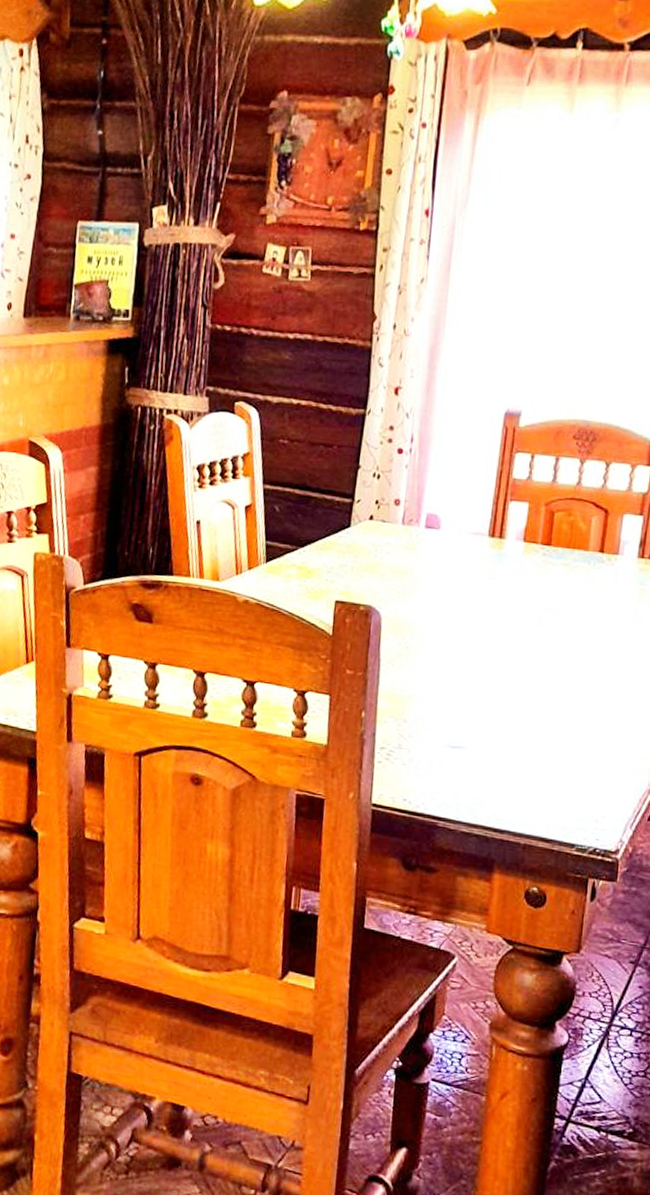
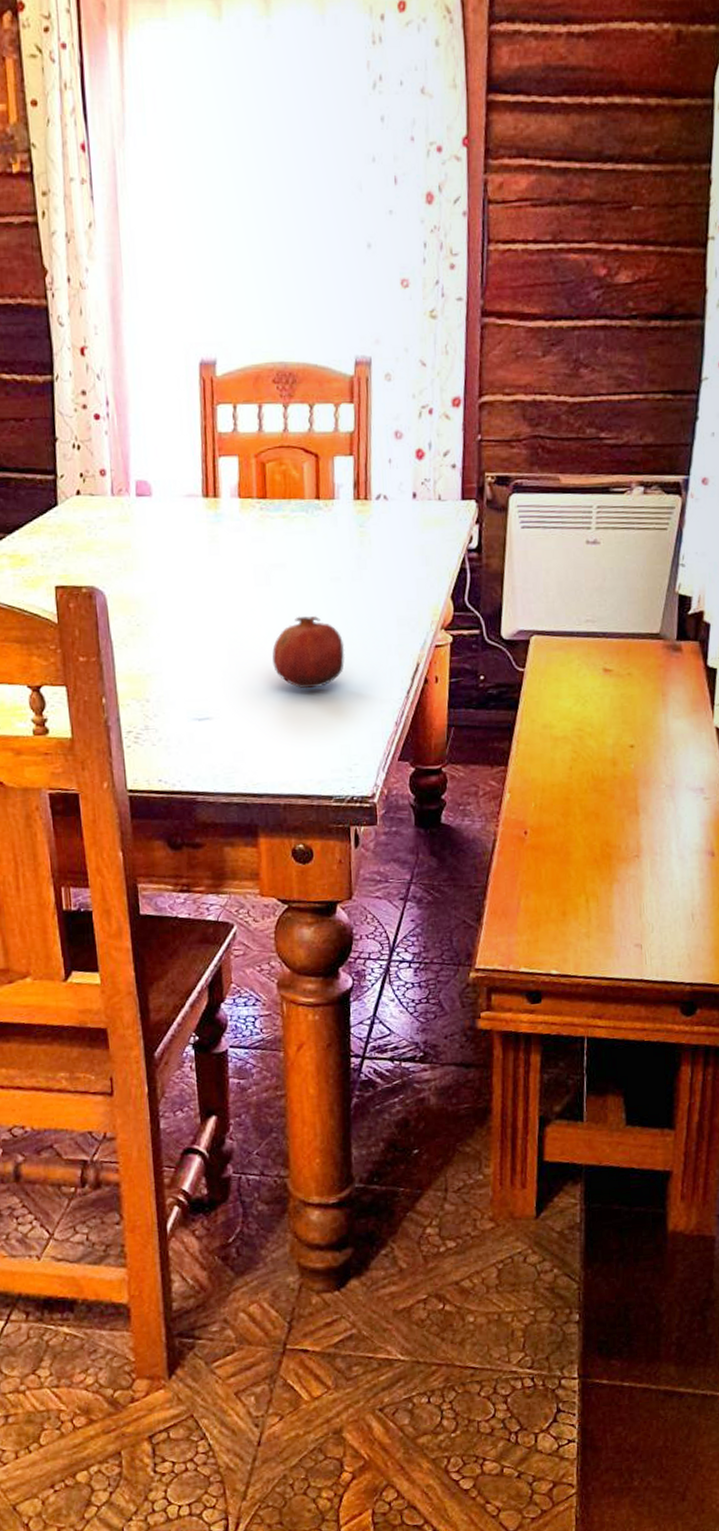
fruit: none [533,662,609,735] -> present [272,616,345,689]

